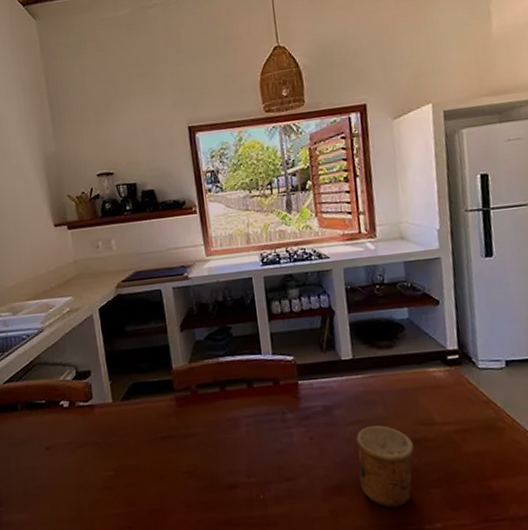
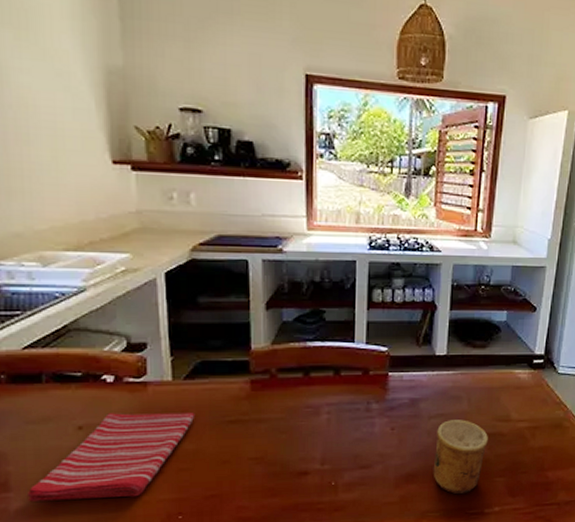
dish towel: none [13,430,134,516] -> present [26,412,195,502]

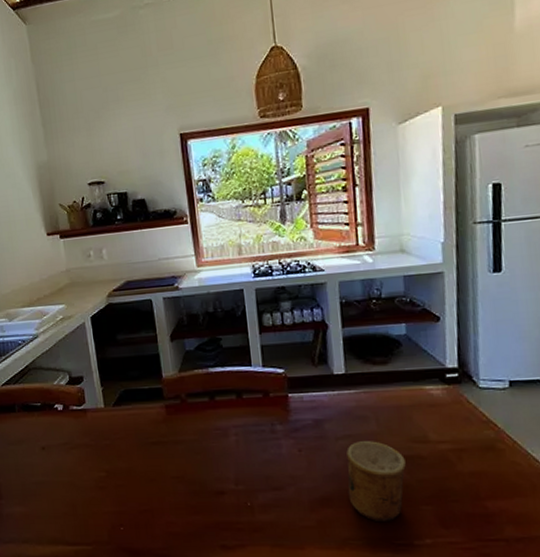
dish towel: present [26,412,195,502] -> none [12,435,125,509]

